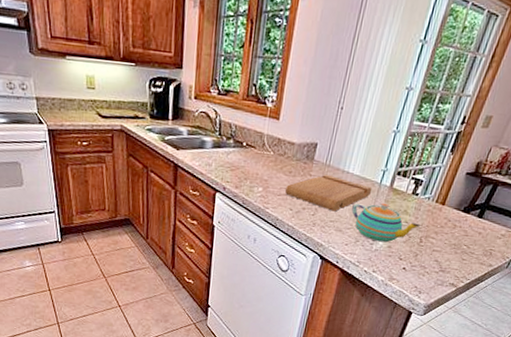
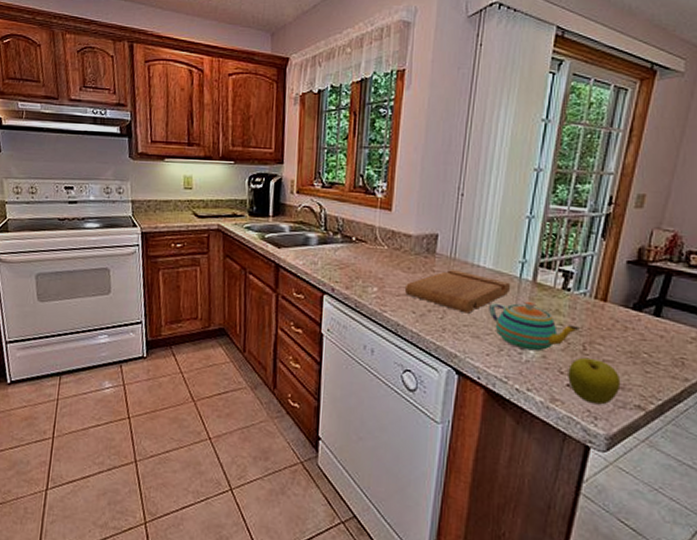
fruit: none [404,247,444,283] -> present [568,357,621,405]

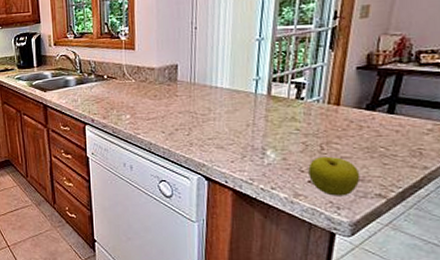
cutting board: present [404,268,511,314] -> none [153,92,248,129]
teapot: present [489,301,580,352] -> none [230,112,316,155]

